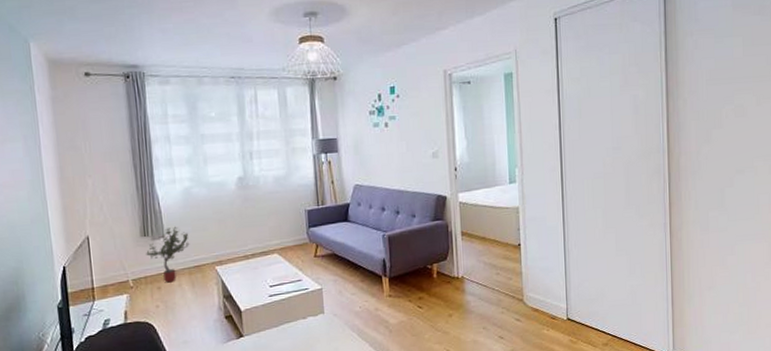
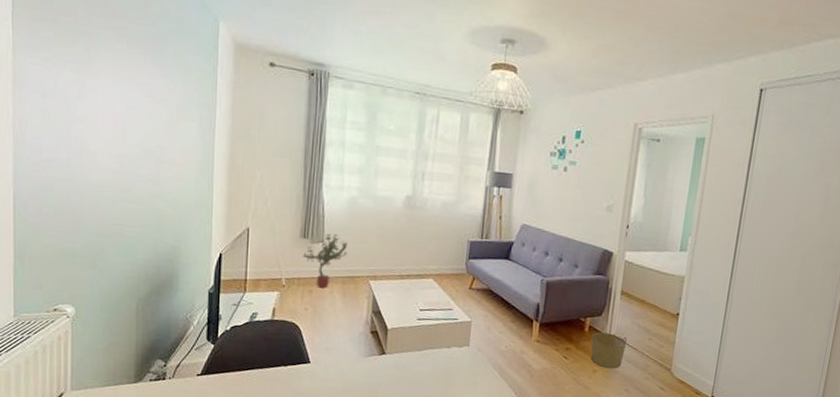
basket: none [440,275,477,310] -> present [590,332,628,369]

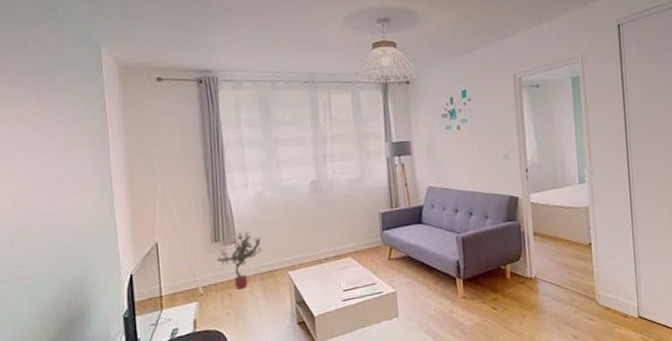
basket: present [590,332,628,369] -> none [513,275,549,311]

